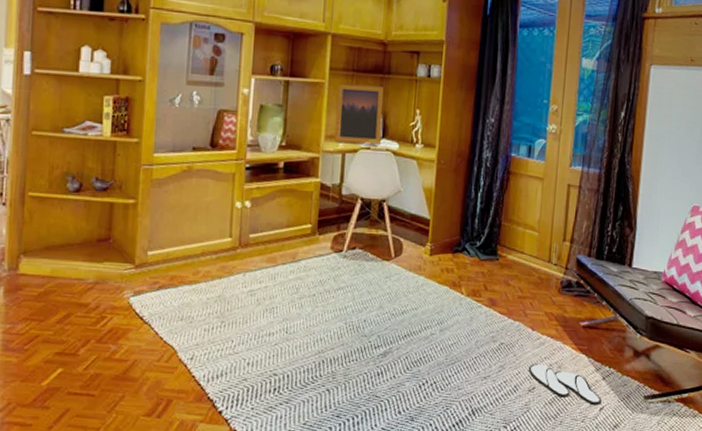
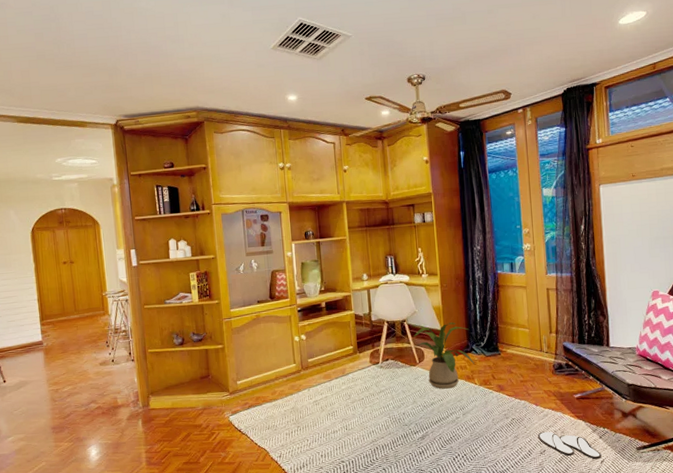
picture frame: present [334,83,384,144] -> none [356,235,395,282]
house plant: none [387,211,465,295] -> present [411,322,474,389]

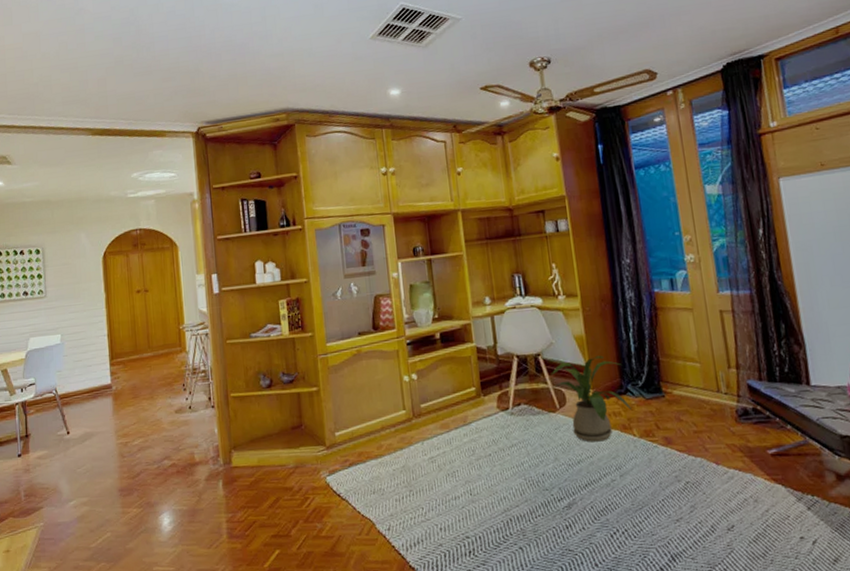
slippers: present [538,431,602,459] -> none [723,499,813,539]

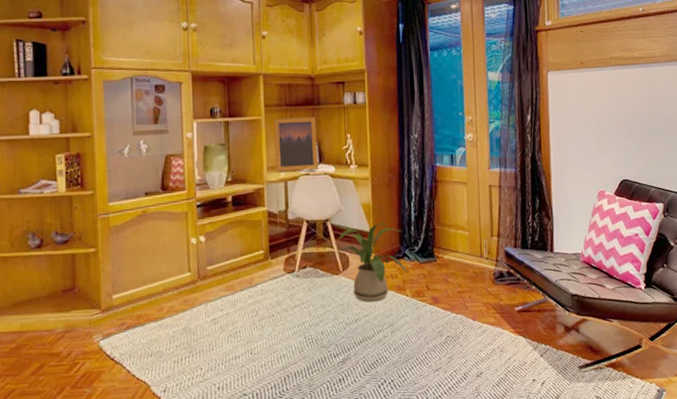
picture frame: none [475,248,525,306] -> present [274,117,318,172]

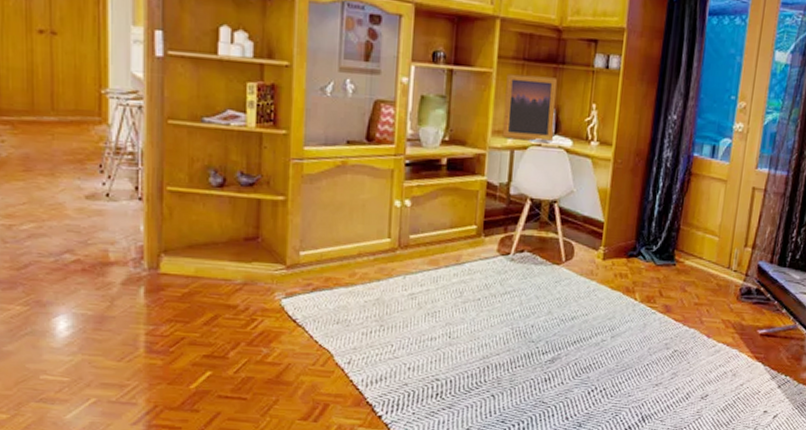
house plant: present [334,222,407,302] -> none [558,213,640,301]

